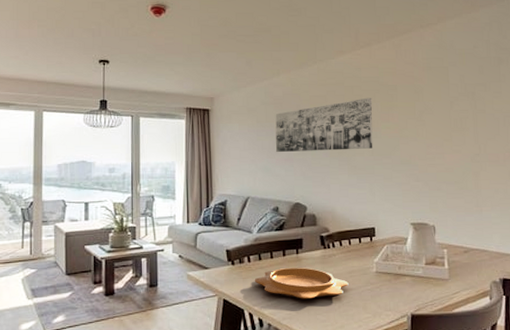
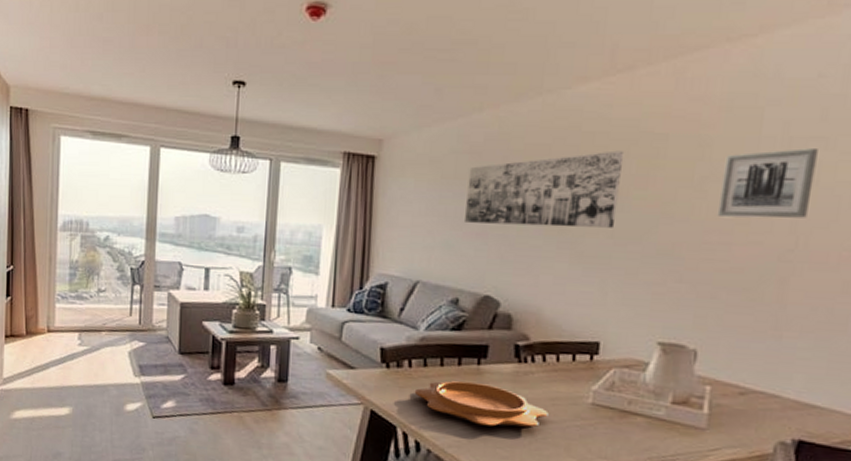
wall art: none [431,91,483,137] -> present [717,148,818,219]

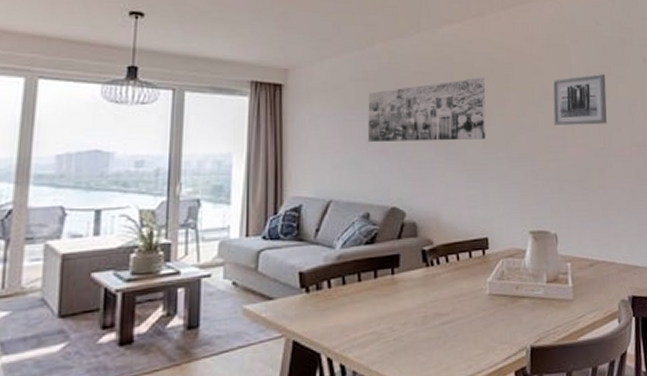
decorative bowl: present [414,381,549,427] -> none [335,292,456,335]

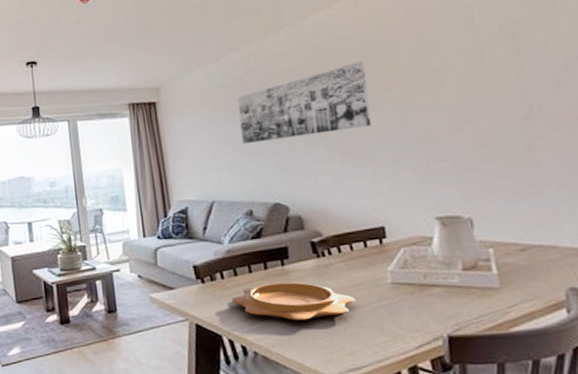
decorative bowl: none [335,292,456,335] -> present [231,282,355,321]
wall art: present [552,74,607,127] -> none [450,30,534,101]

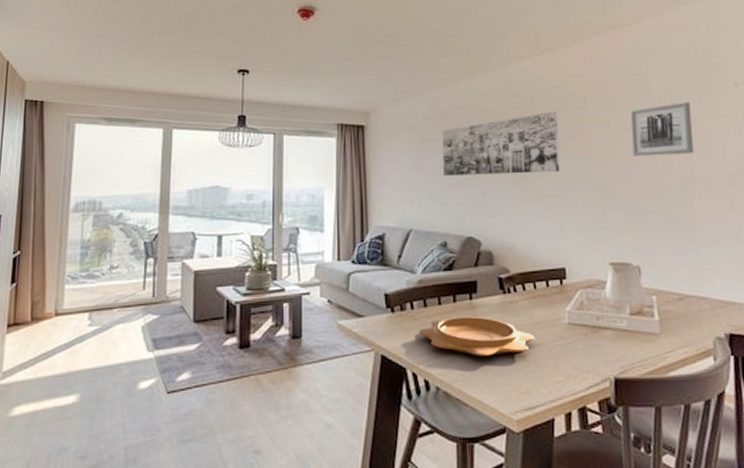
wall art: none [450,30,534,101] -> present [629,102,694,158]

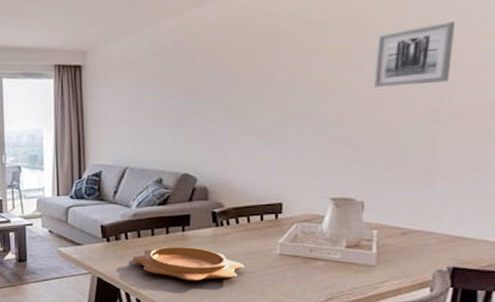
wall art: present [442,111,560,176] -> none [162,40,291,114]

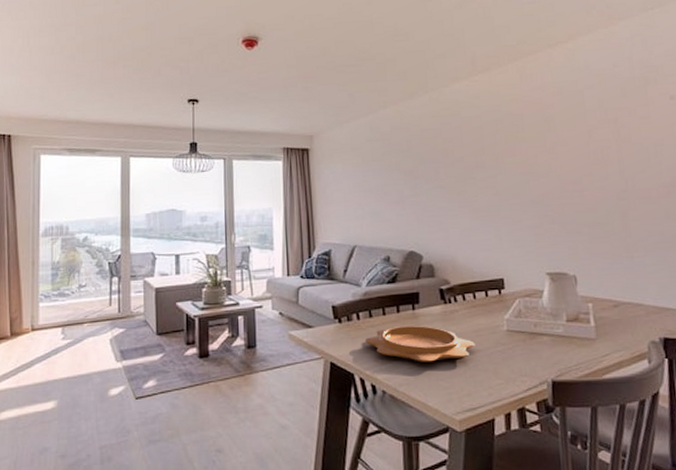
wall art: present [373,22,455,89] -> none [565,116,629,172]

